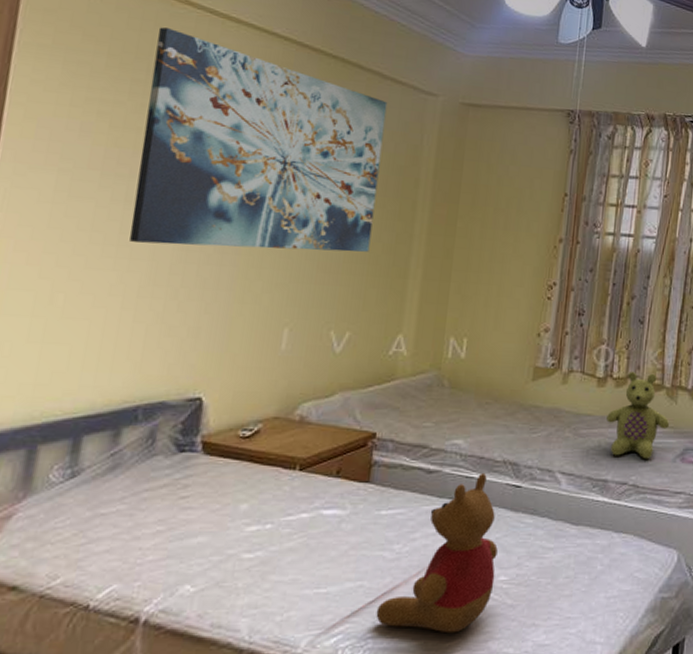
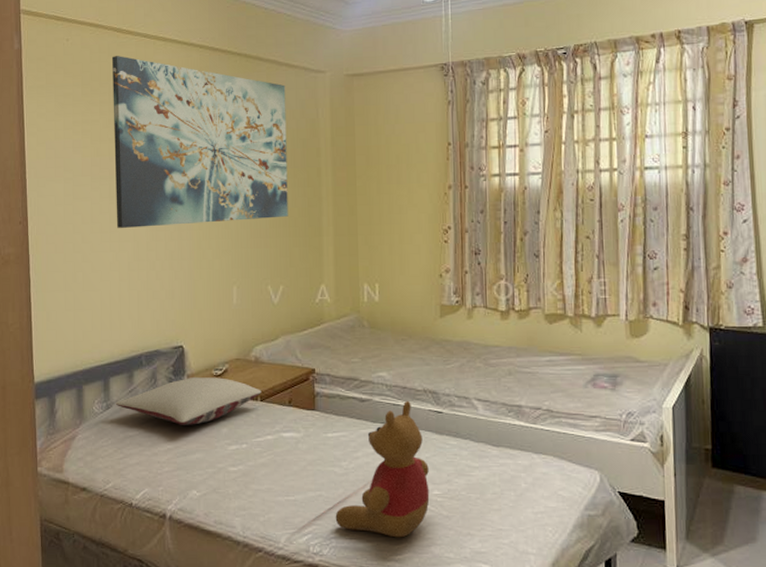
pillow: none [85,437,303,500] -> present [115,376,261,425]
stuffed bear: present [606,371,670,459] -> none [514,303,577,386]

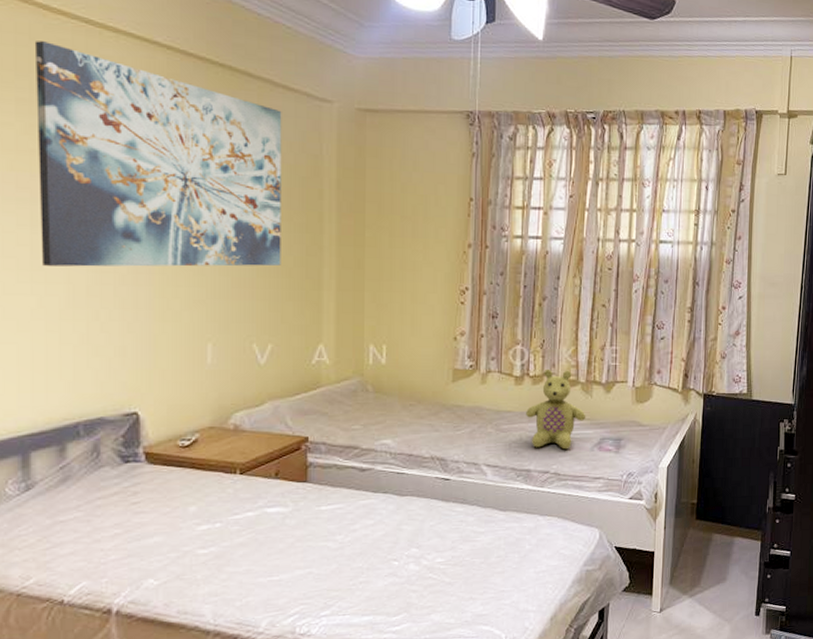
pillow: present [115,376,261,425] -> none [39,448,241,505]
teddy bear: present [335,400,430,538] -> none [327,468,433,609]
stuffed bear: none [514,303,577,386] -> present [526,368,586,450]

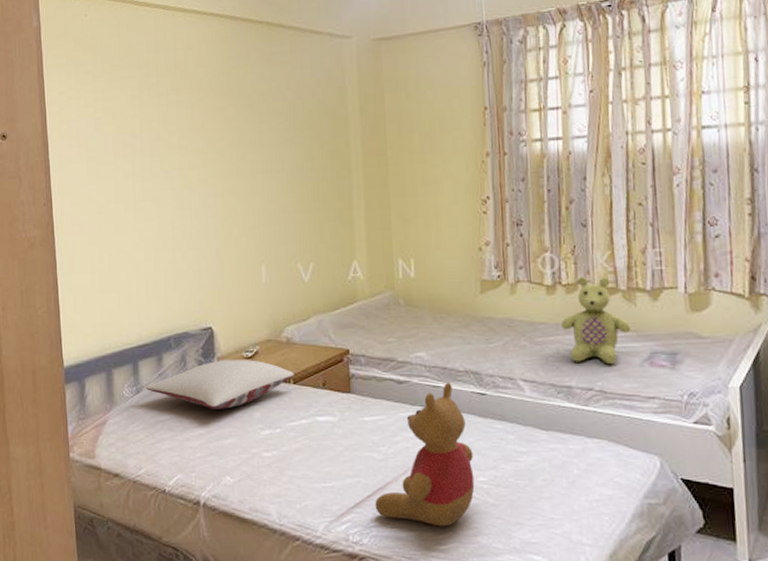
wall art: present [34,41,282,267] -> none [130,29,317,207]
pillow: none [39,448,241,505] -> present [145,359,294,409]
teddy bear: none [327,468,433,609] -> present [375,382,475,527]

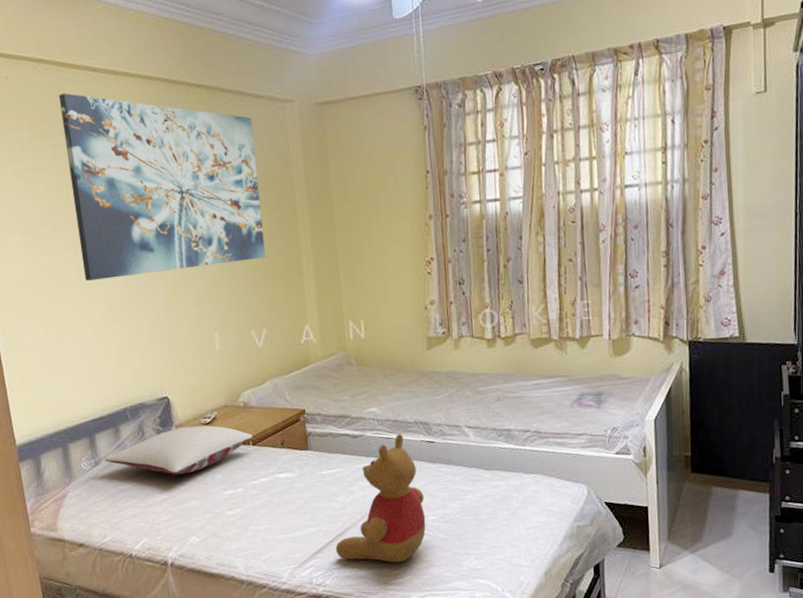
wall art: none [130,29,317,207] -> present [58,93,266,281]
stuffed bear: present [561,276,632,365] -> none [501,328,563,408]

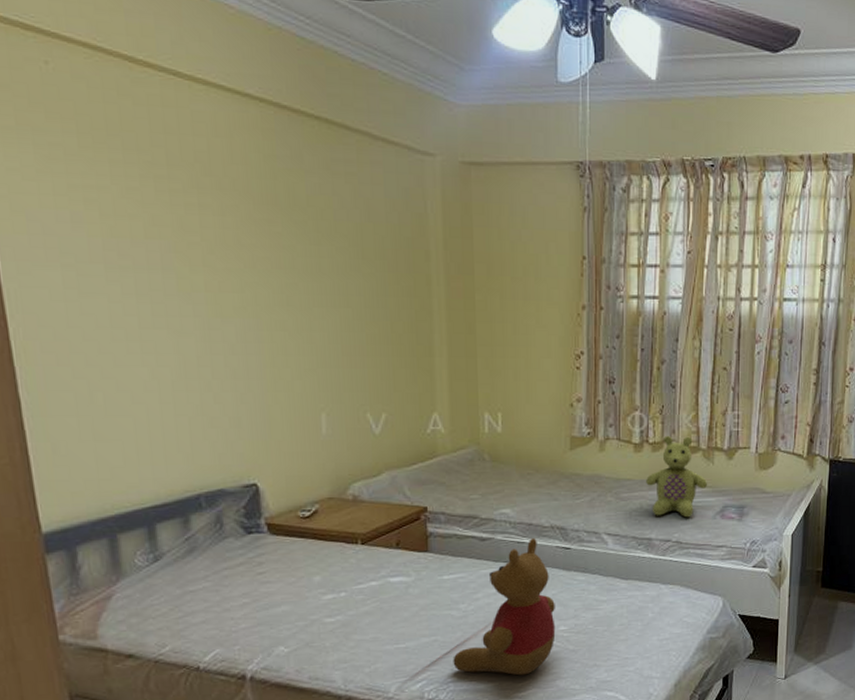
wall art: present [58,93,266,281] -> none [122,97,391,337]
pillow: present [104,425,253,475] -> none [166,519,362,576]
stuffed bear: none [501,328,563,408] -> present [646,435,708,518]

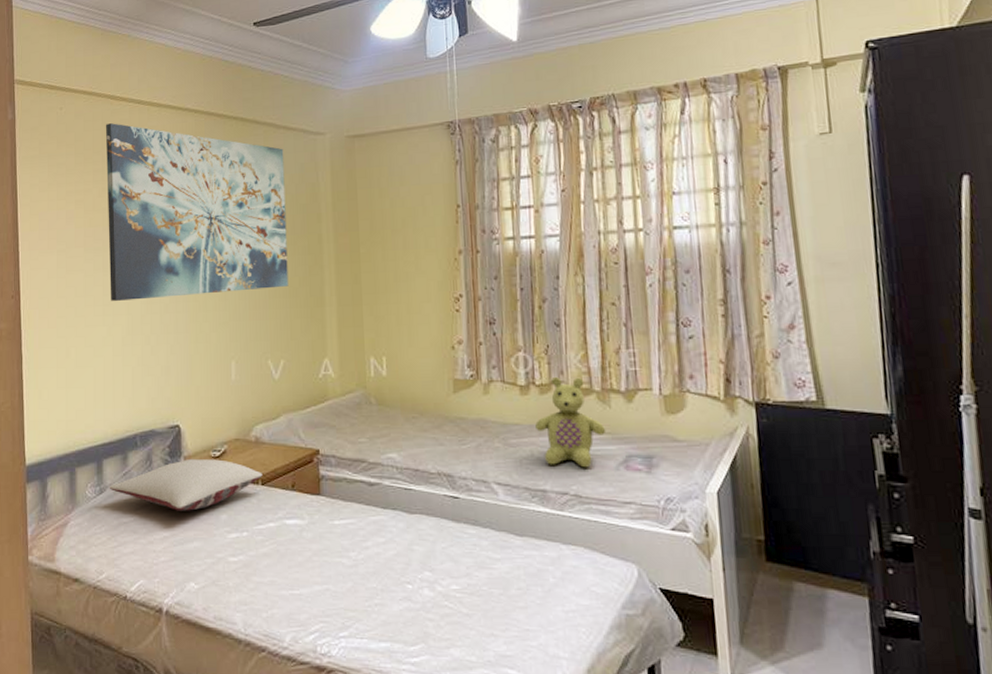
wall art: none [122,97,391,337] -> present [105,123,289,301]
pillow: none [166,519,362,576] -> present [109,458,263,511]
teddy bear: present [453,537,556,676] -> none [344,484,447,638]

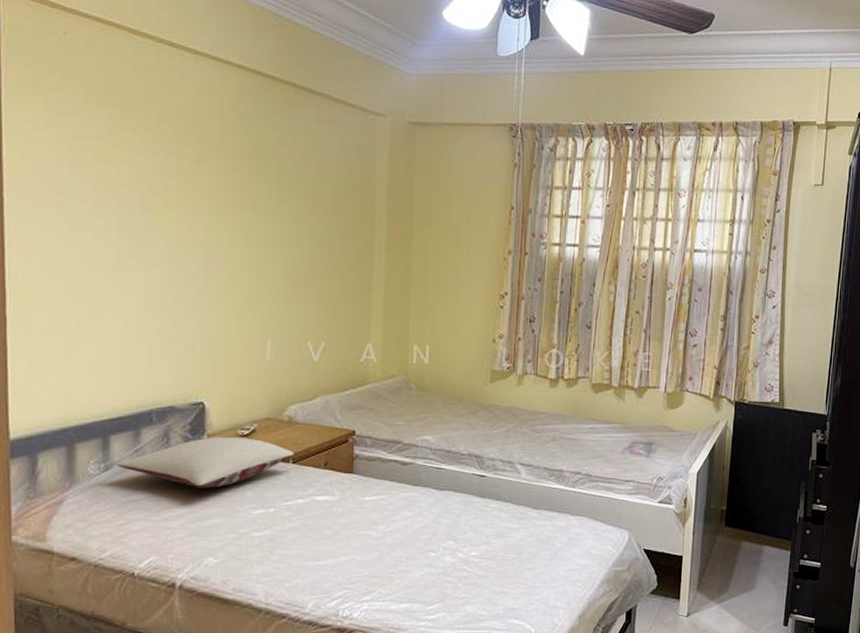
wall art: present [105,123,289,301] -> none [124,62,340,269]
stuffed bear: present [535,376,606,468] -> none [560,372,618,452]

